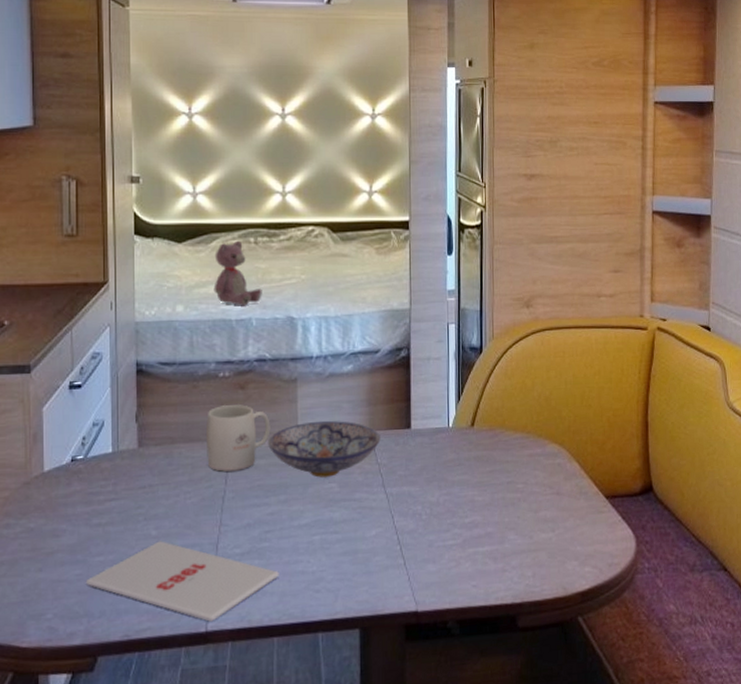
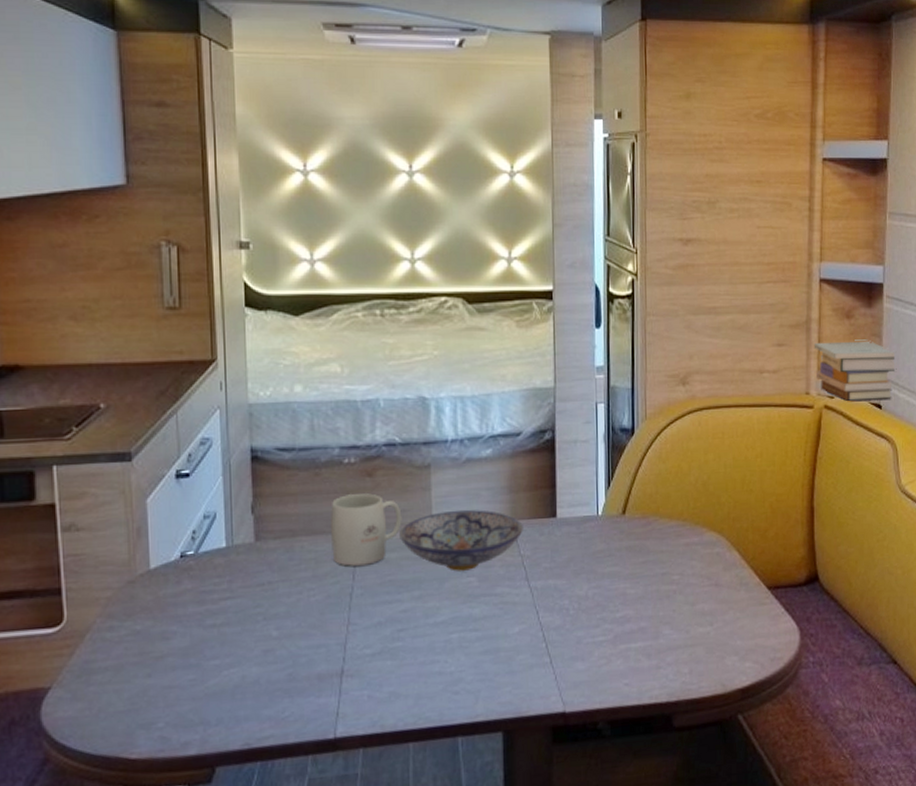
magazine: present [85,541,279,622] -> none [199,642,414,728]
teddy bear: present [213,240,262,306] -> none [336,313,390,386]
books: none [647,266,724,323] -> present [813,339,897,401]

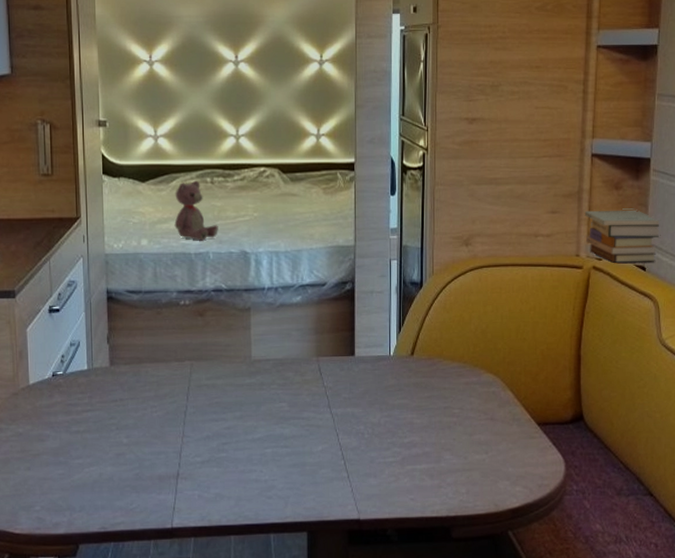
mug: present [330,493,402,566] -> none [169,330,227,389]
teddy bear: none [336,313,390,386] -> present [174,180,218,241]
bowl: present [399,509,523,571] -> none [225,346,327,397]

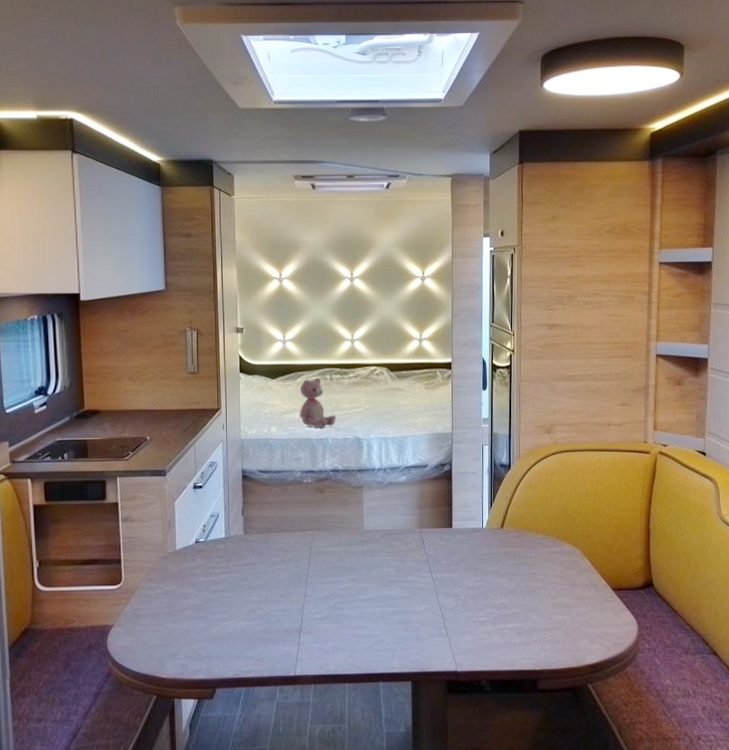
books: present [584,208,661,263] -> none [651,401,719,449]

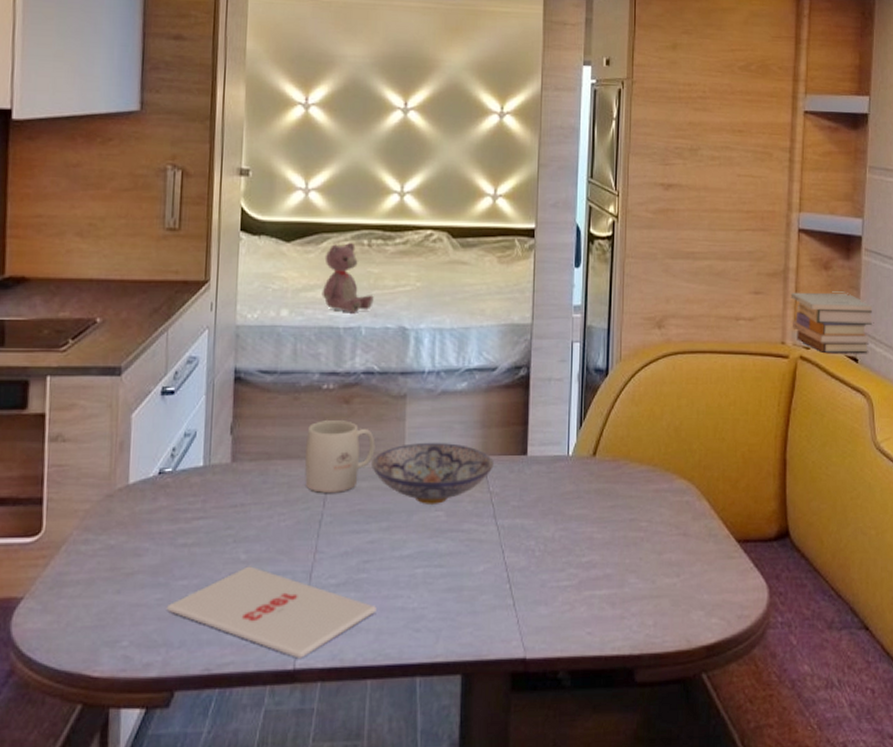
magazine: none [206,605,350,668] -> present [166,566,377,659]
mug: none [293,505,343,555] -> present [304,420,376,493]
bowl: none [341,519,428,563] -> present [372,442,494,504]
books: none [651,401,719,449] -> present [790,291,874,353]

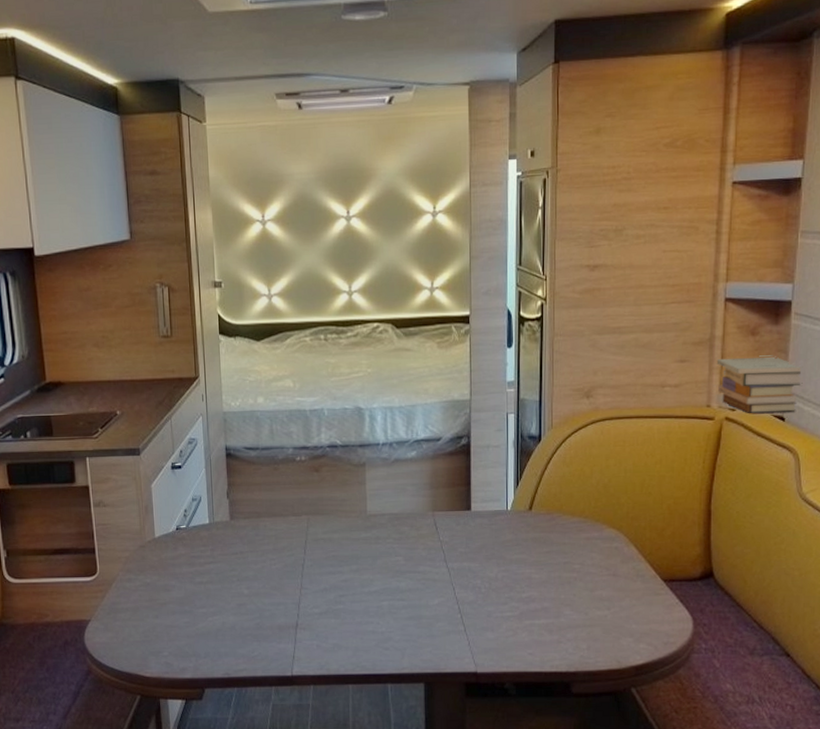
magazine: present [166,566,377,659] -> none [192,599,353,668]
mug: present [304,420,376,493] -> none [286,485,343,543]
teddy bear: present [321,242,374,313] -> none [289,337,333,398]
bowl: present [372,442,494,504] -> none [341,501,442,551]

